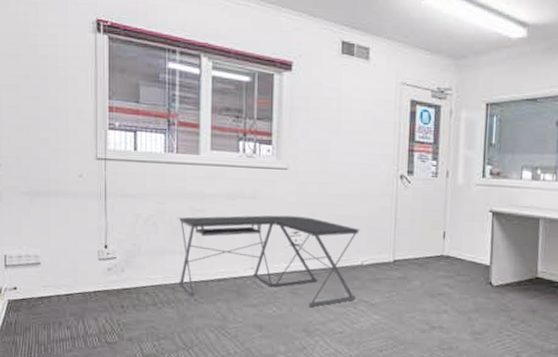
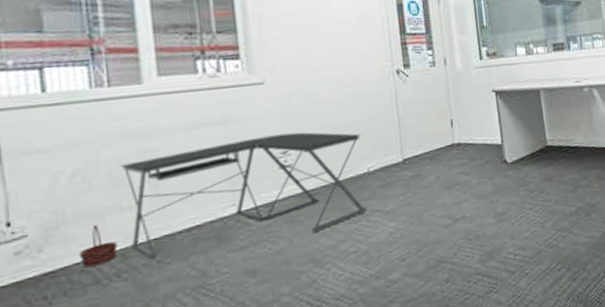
basket: none [145,260,170,292] -> present [79,224,117,267]

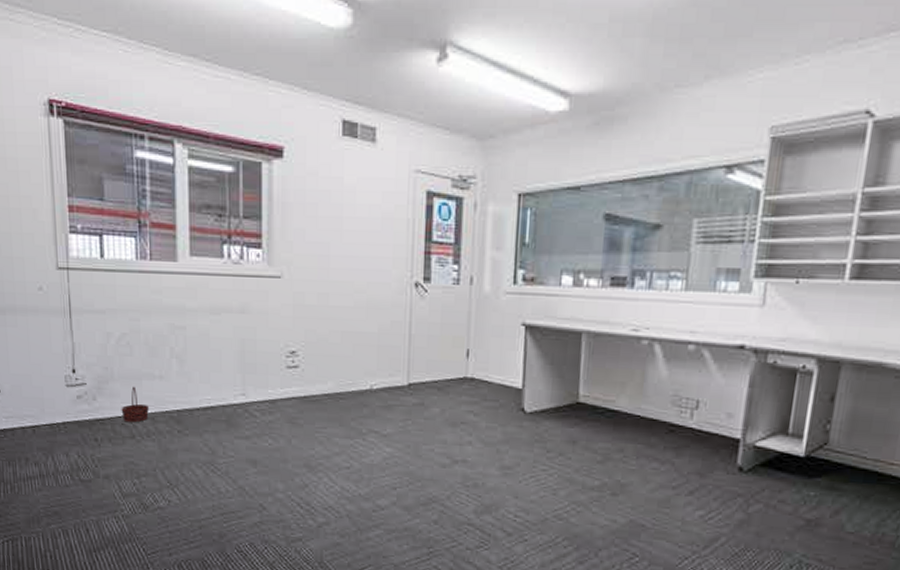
desk: present [120,132,367,260] -> none [155,332,368,440]

